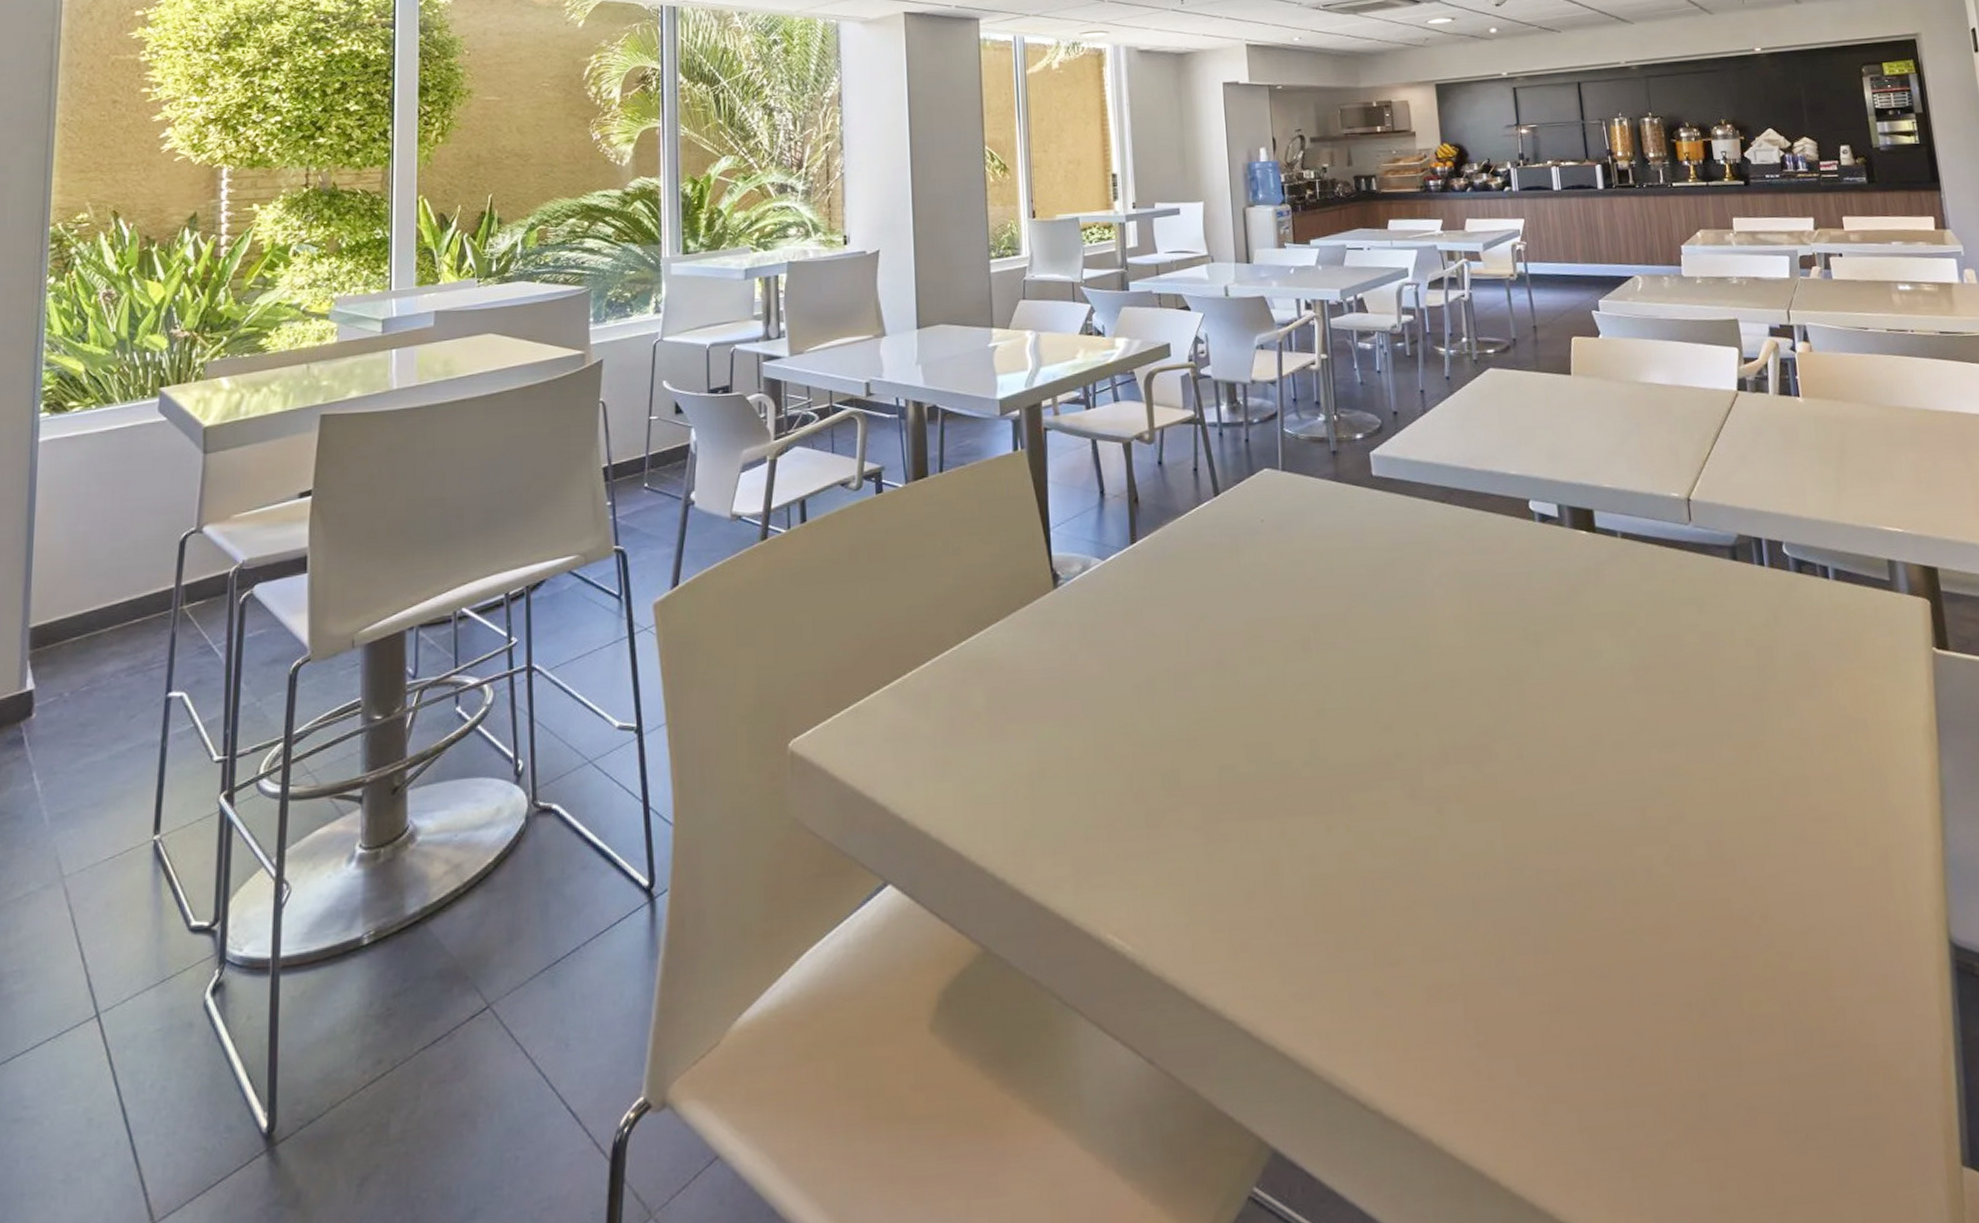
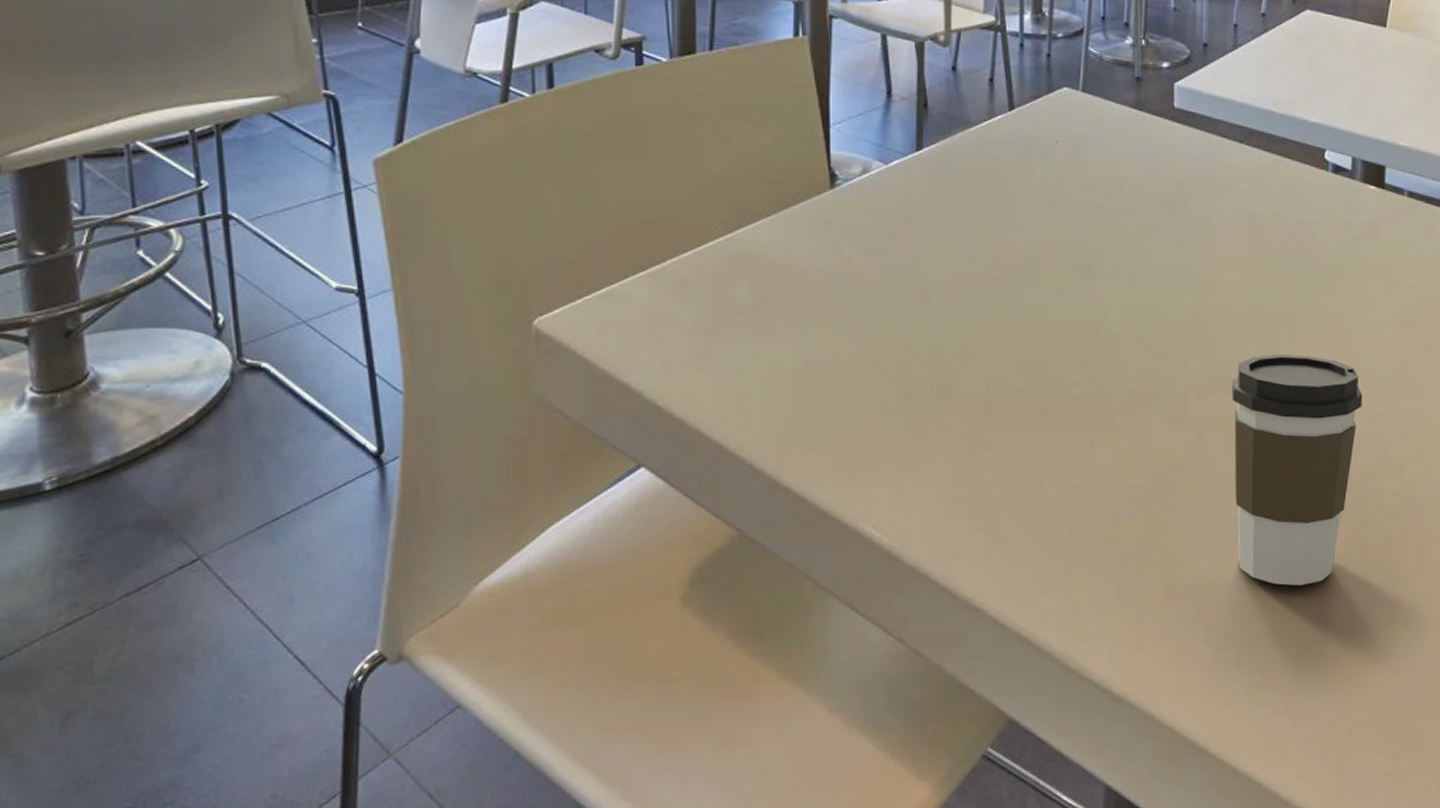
coffee cup: none [1467,713,1611,976] -> present [1231,355,1363,586]

